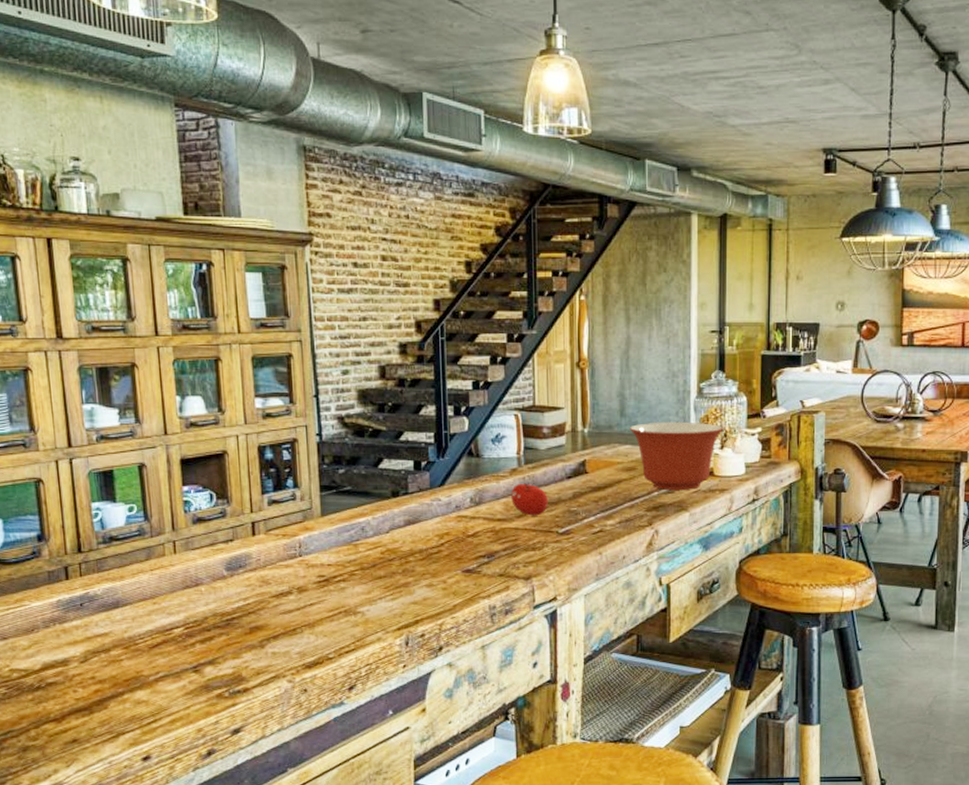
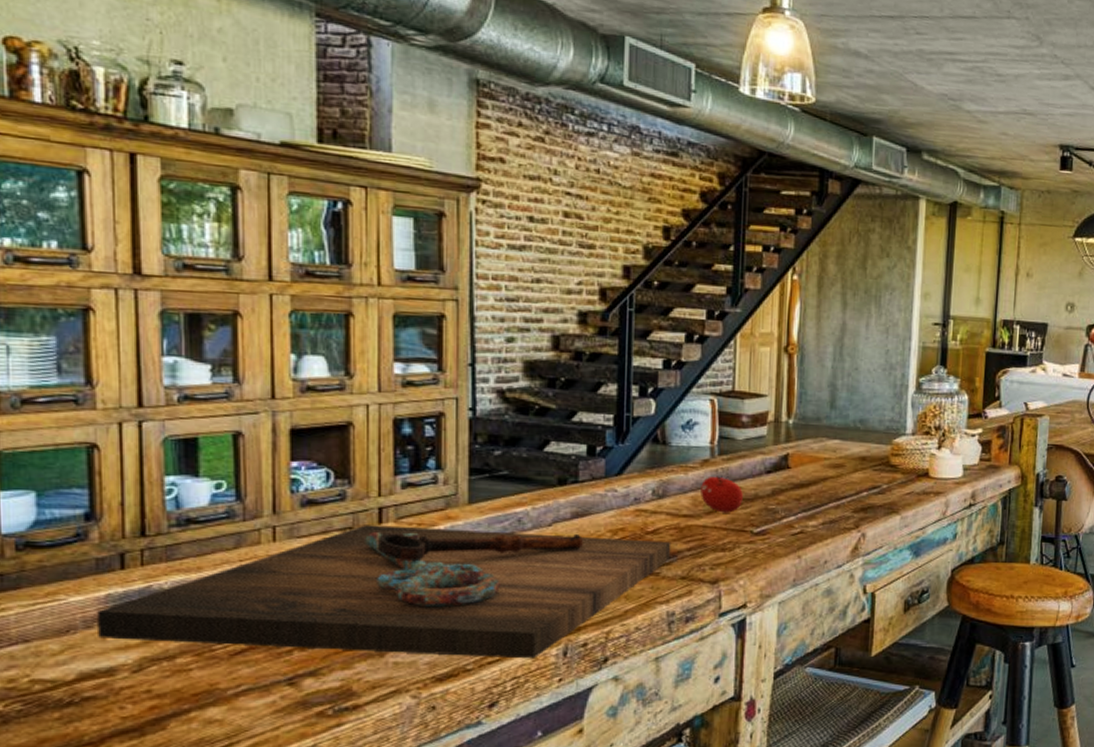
cutting board: none [52,537,490,648] -> present [97,525,671,659]
mixing bowl: present [629,421,724,490] -> none [839,417,943,491]

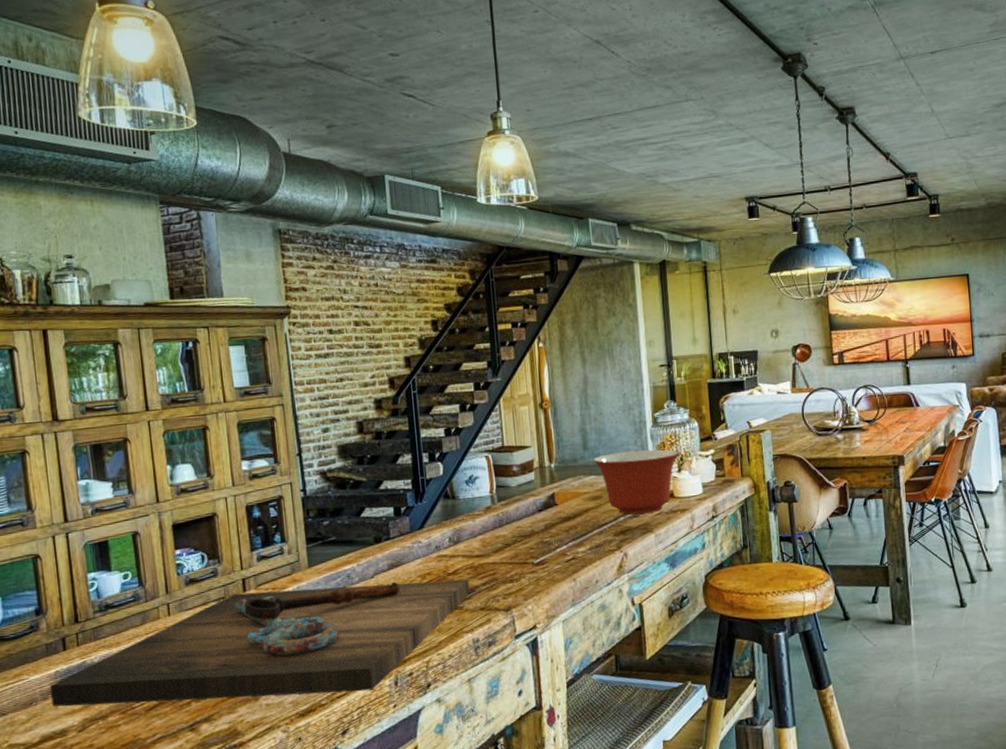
fruit: present [701,476,743,513] -> none [487,519,522,550]
mixing bowl: none [839,417,943,491] -> present [592,449,680,515]

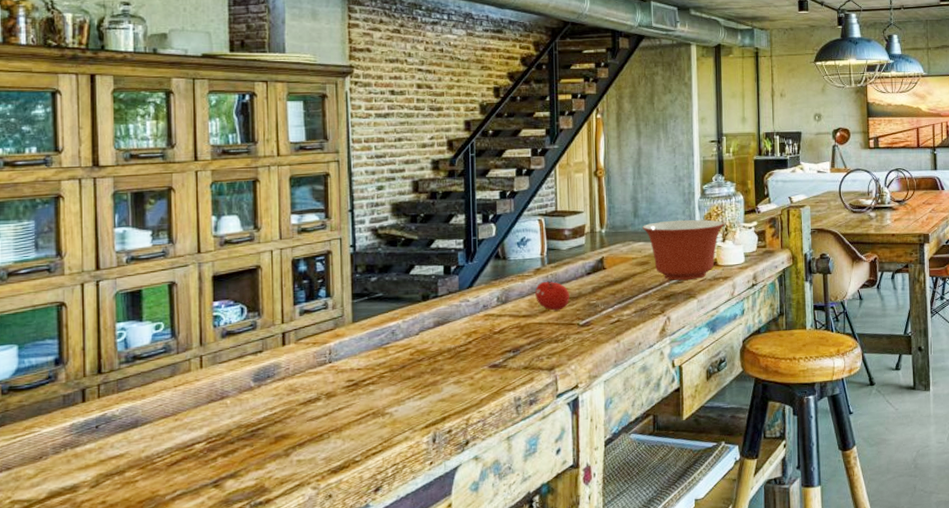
cutting board: present [50,579,470,707] -> none [64,338,515,461]
fruit: none [487,519,522,550] -> present [535,281,569,311]

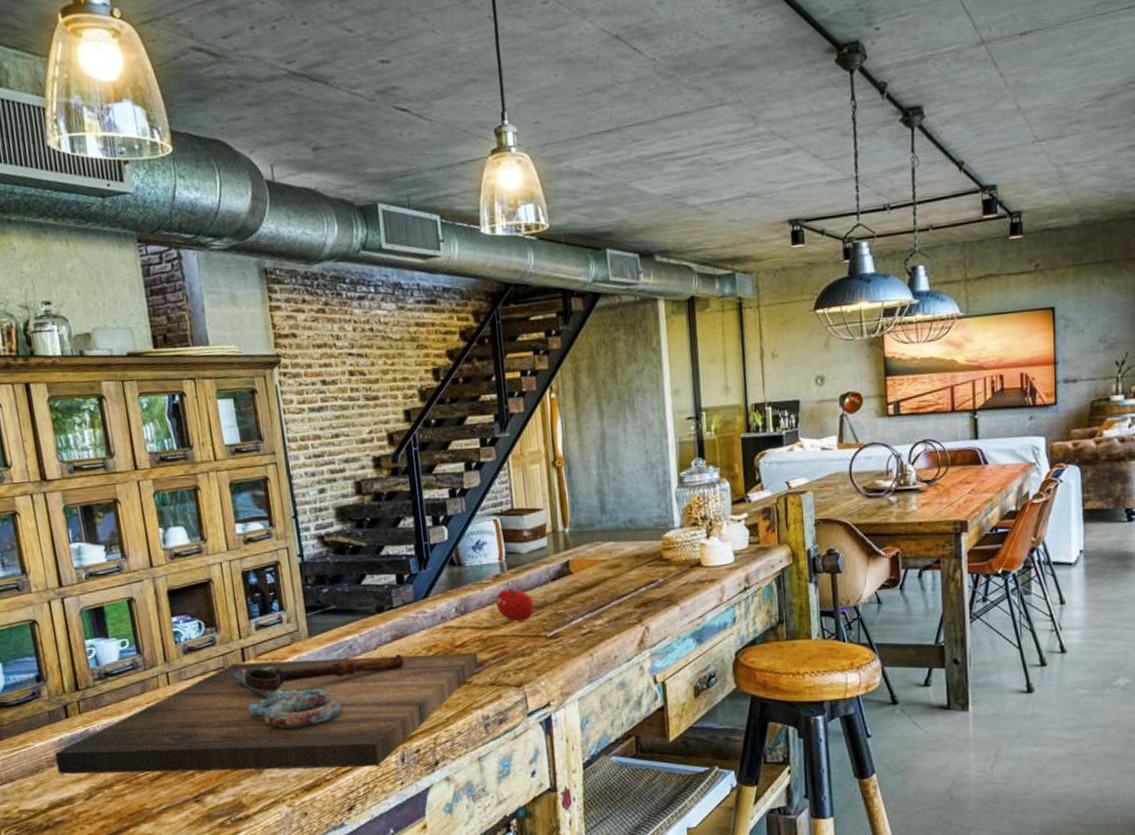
cutting board: none [64,338,515,461] -> present [55,652,479,774]
mixing bowl: present [642,219,725,280] -> none [611,512,709,585]

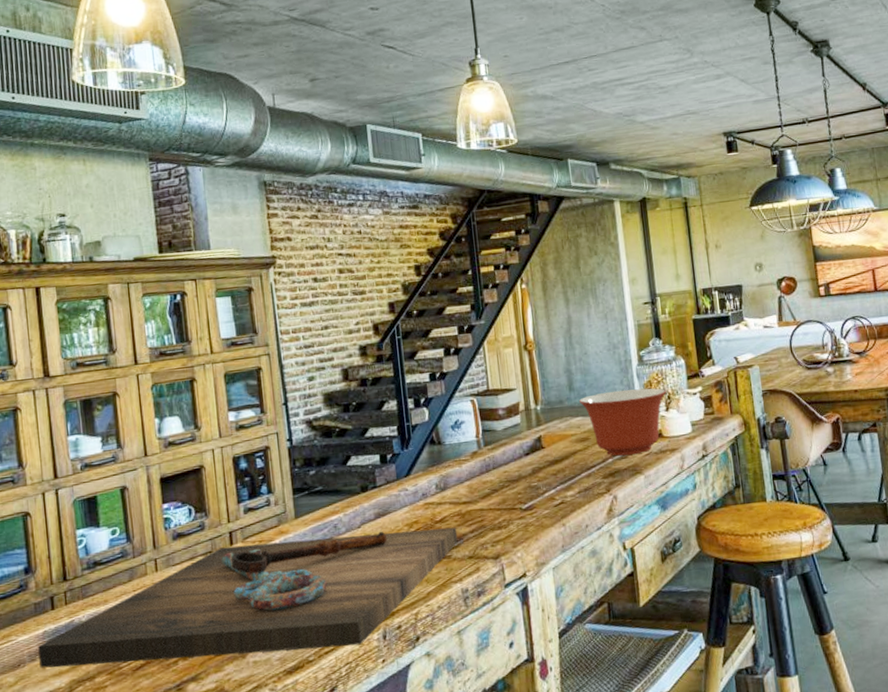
fruit: present [496,588,534,622] -> none [474,464,510,496]
mixing bowl: none [611,512,709,585] -> present [578,388,667,456]

